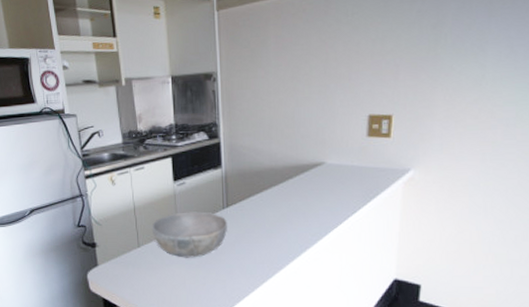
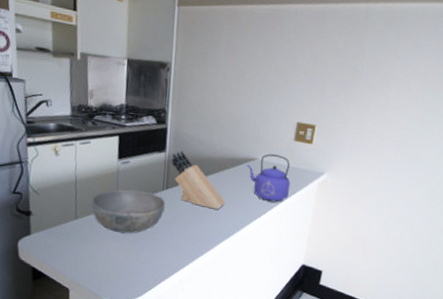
knife block: none [228,164,294,224] -> present [171,151,226,209]
kettle: none [314,155,369,210] -> present [247,154,291,202]

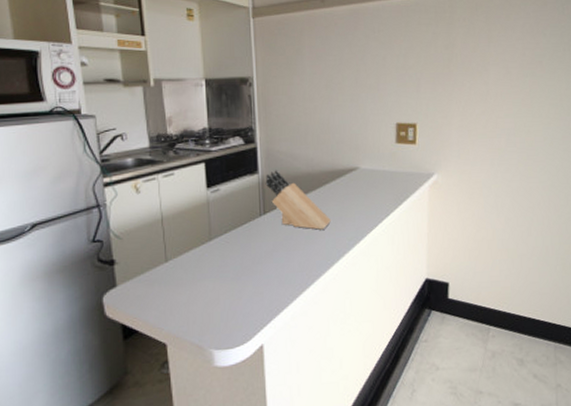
bowl: present [91,189,166,234] -> none [183,219,266,271]
kettle: present [247,154,291,202] -> none [349,160,400,213]

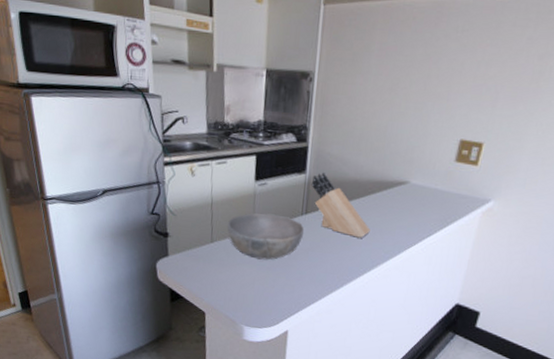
bowl: none [183,219,266,271] -> present [227,213,305,261]

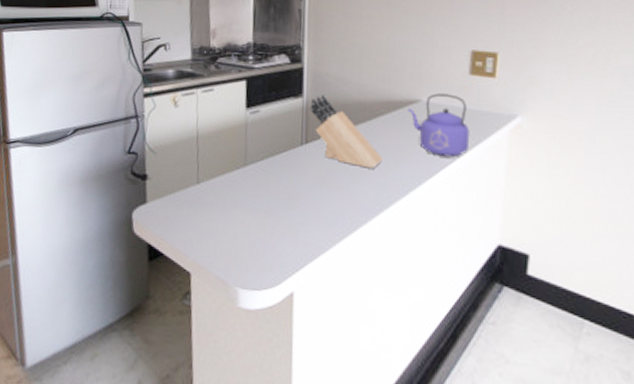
bowl: present [227,213,305,261] -> none [216,145,306,202]
kettle: none [397,177,449,233] -> present [408,93,470,158]

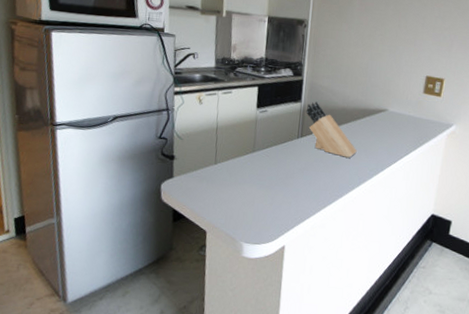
kettle: present [408,93,470,158] -> none [378,105,420,152]

